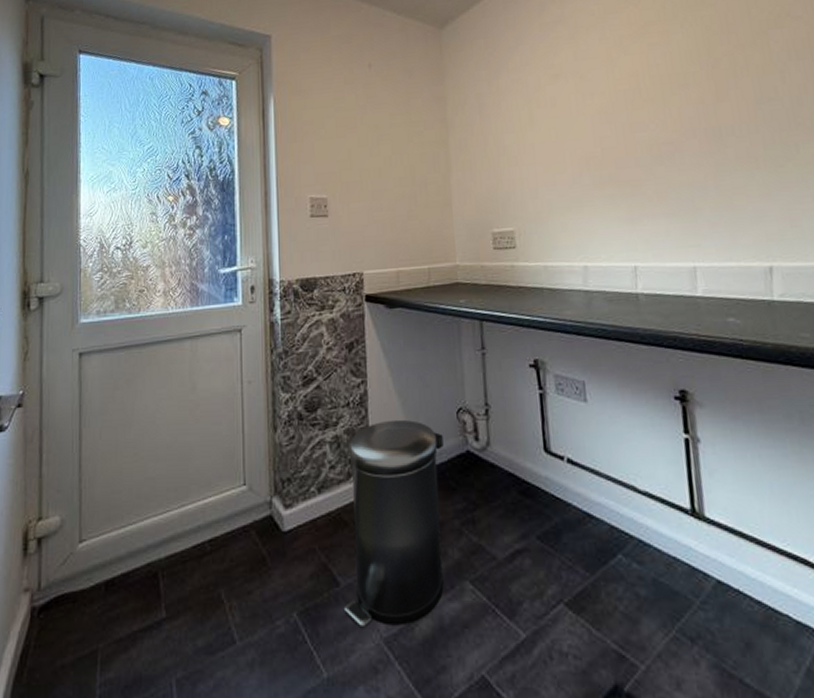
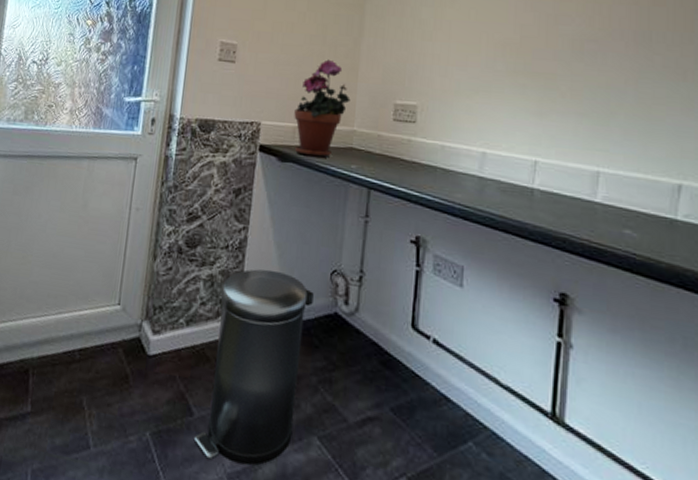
potted plant: none [395,199,449,299] -> present [294,59,351,158]

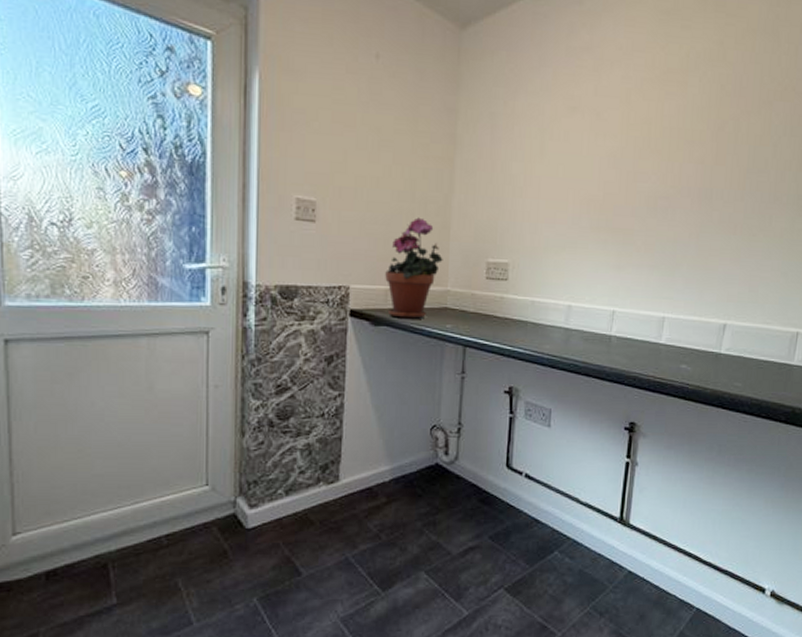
pedal bin: present [193,269,314,465] -> none [304,432,415,611]

